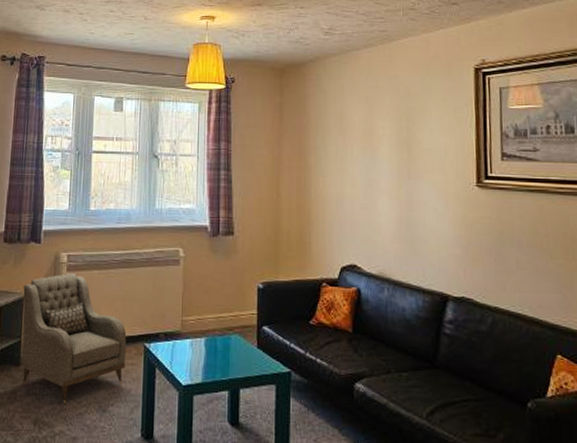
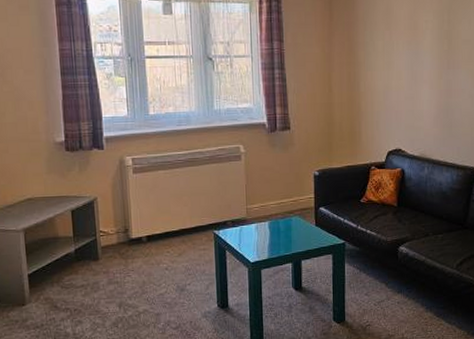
armchair: present [22,272,127,405] -> none [92,174,198,289]

